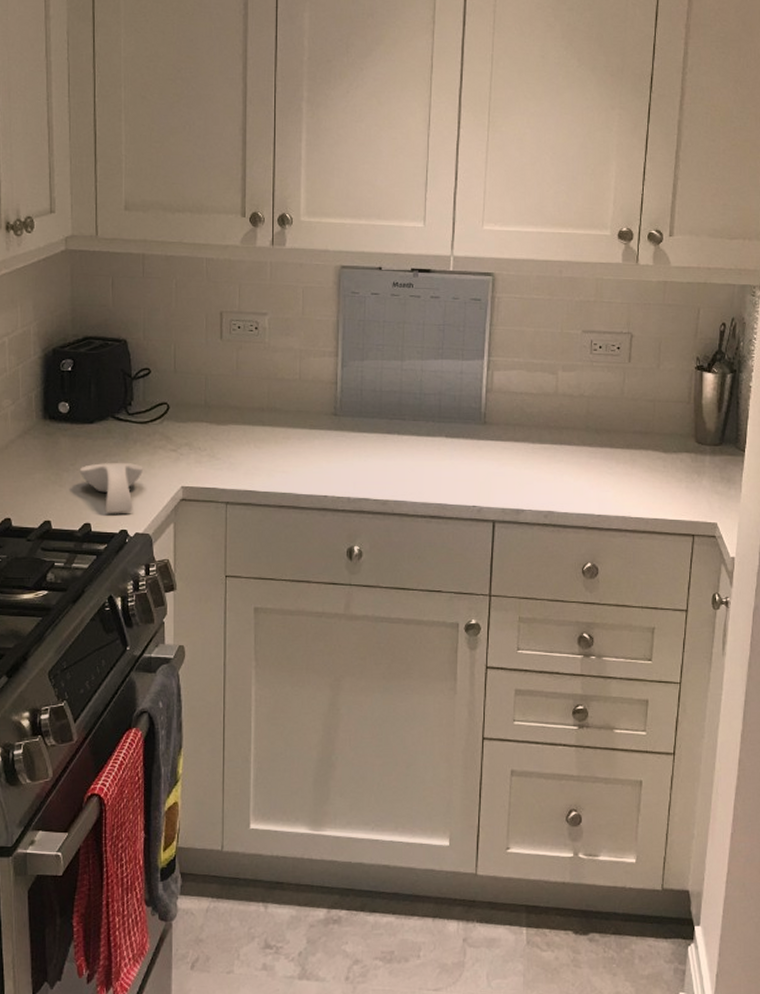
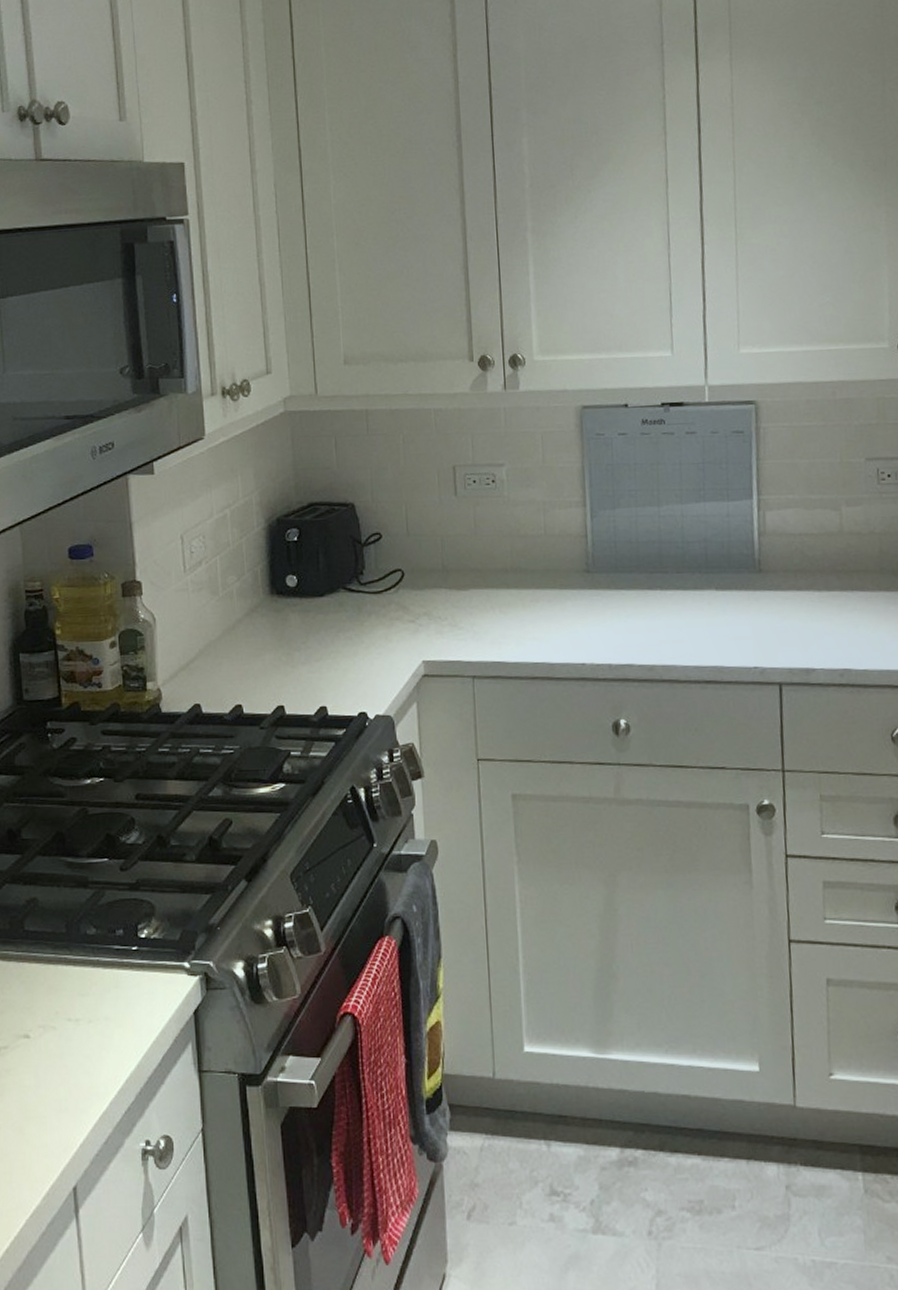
spoon rest: present [79,463,144,513] -> none [311,638,381,694]

